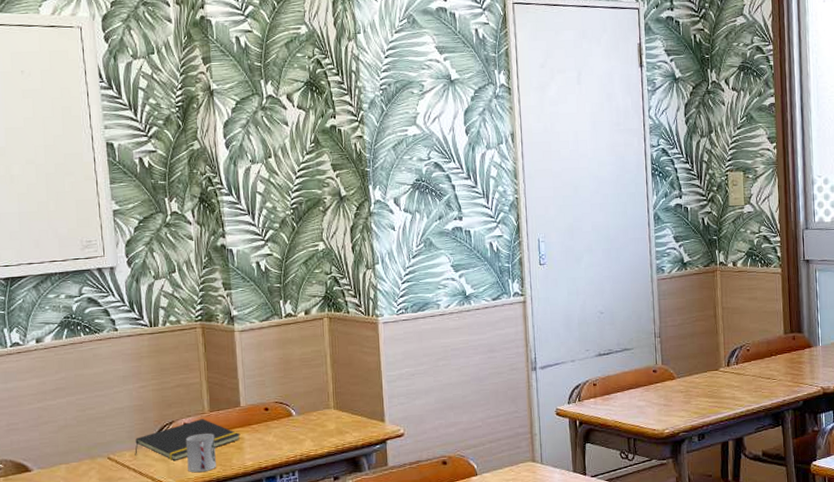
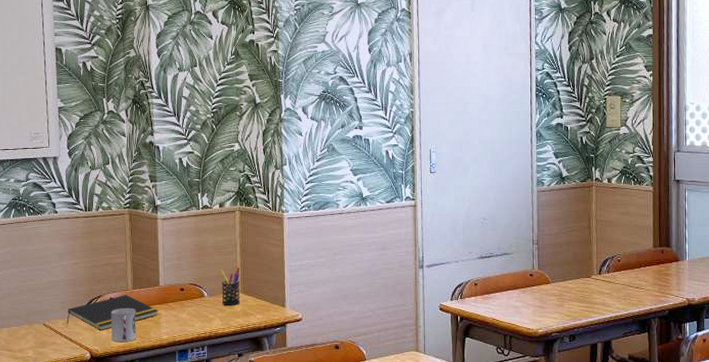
pen holder: none [309,380,334,424] -> present [220,267,241,305]

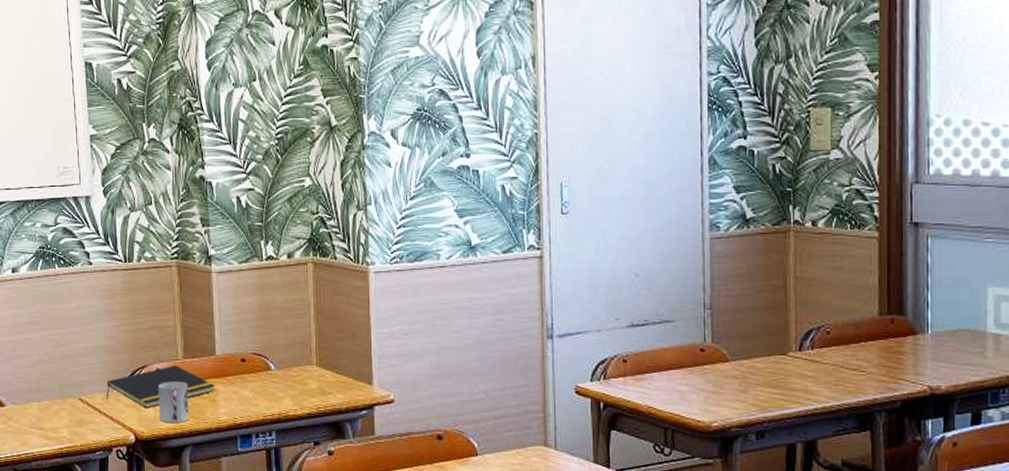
pen holder: present [220,267,241,305] -> none [290,333,316,381]

